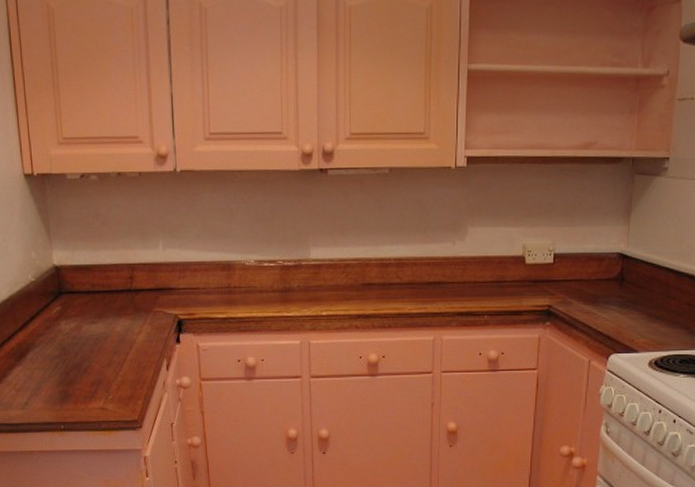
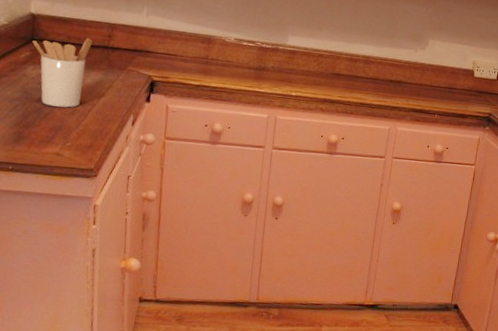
utensil holder: none [61,283,116,360] -> present [32,38,93,108]

